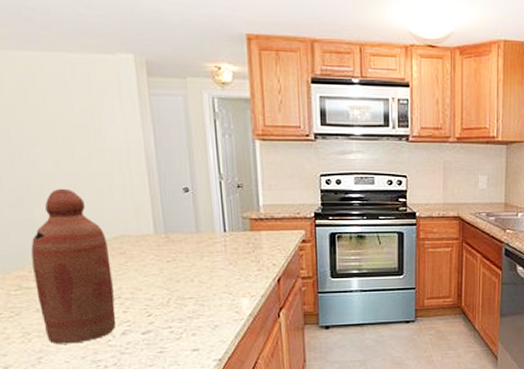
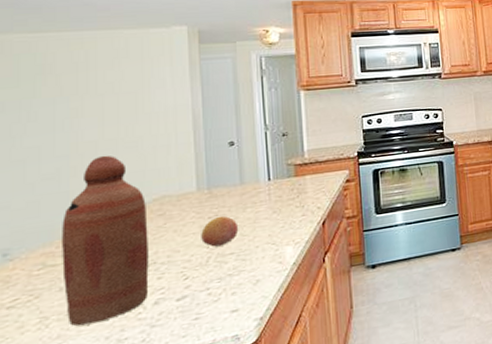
fruit: none [161,261,197,290] -> present [201,215,239,247]

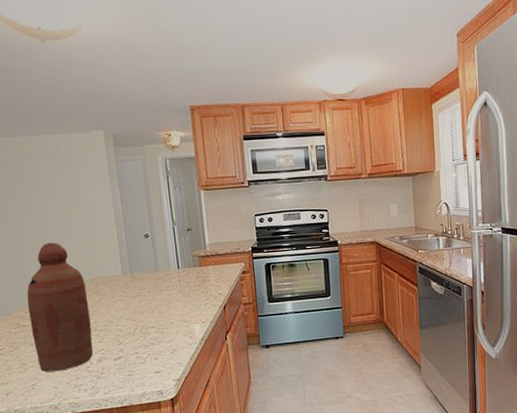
fruit: present [201,215,239,247] -> none [128,296,157,321]

